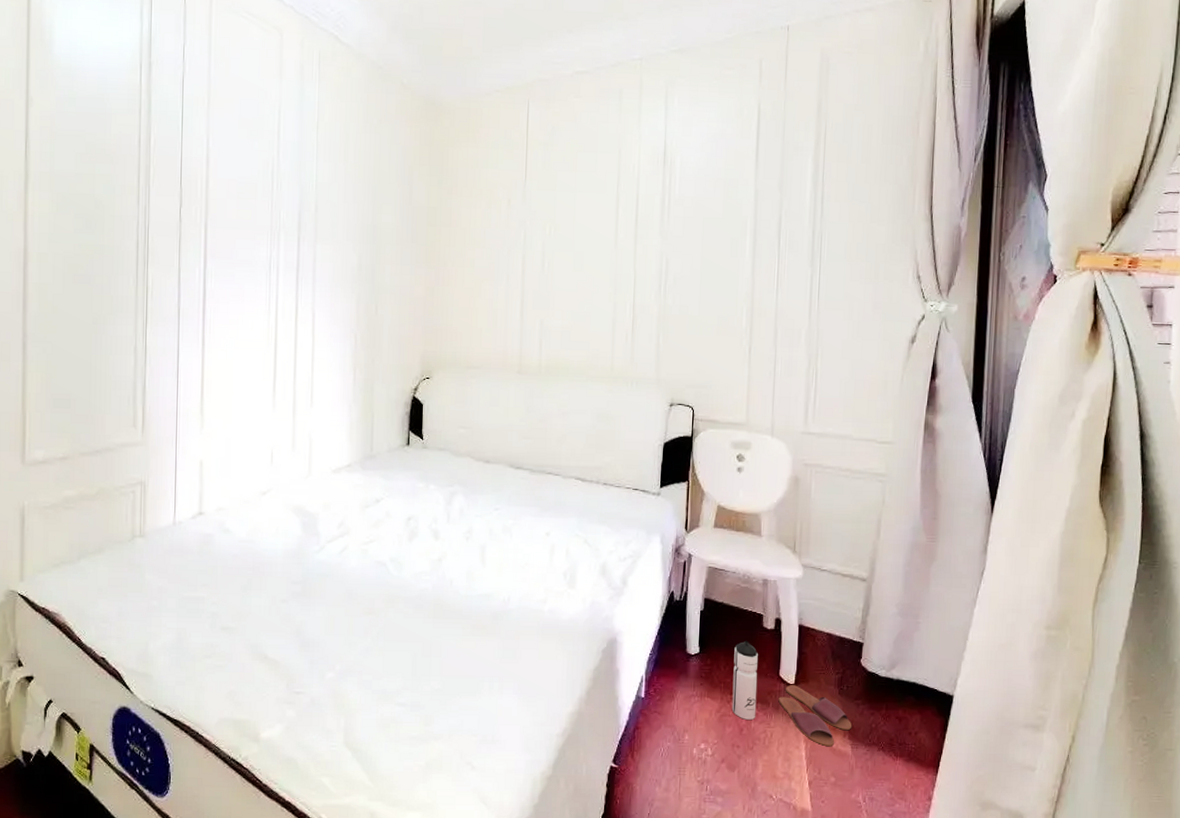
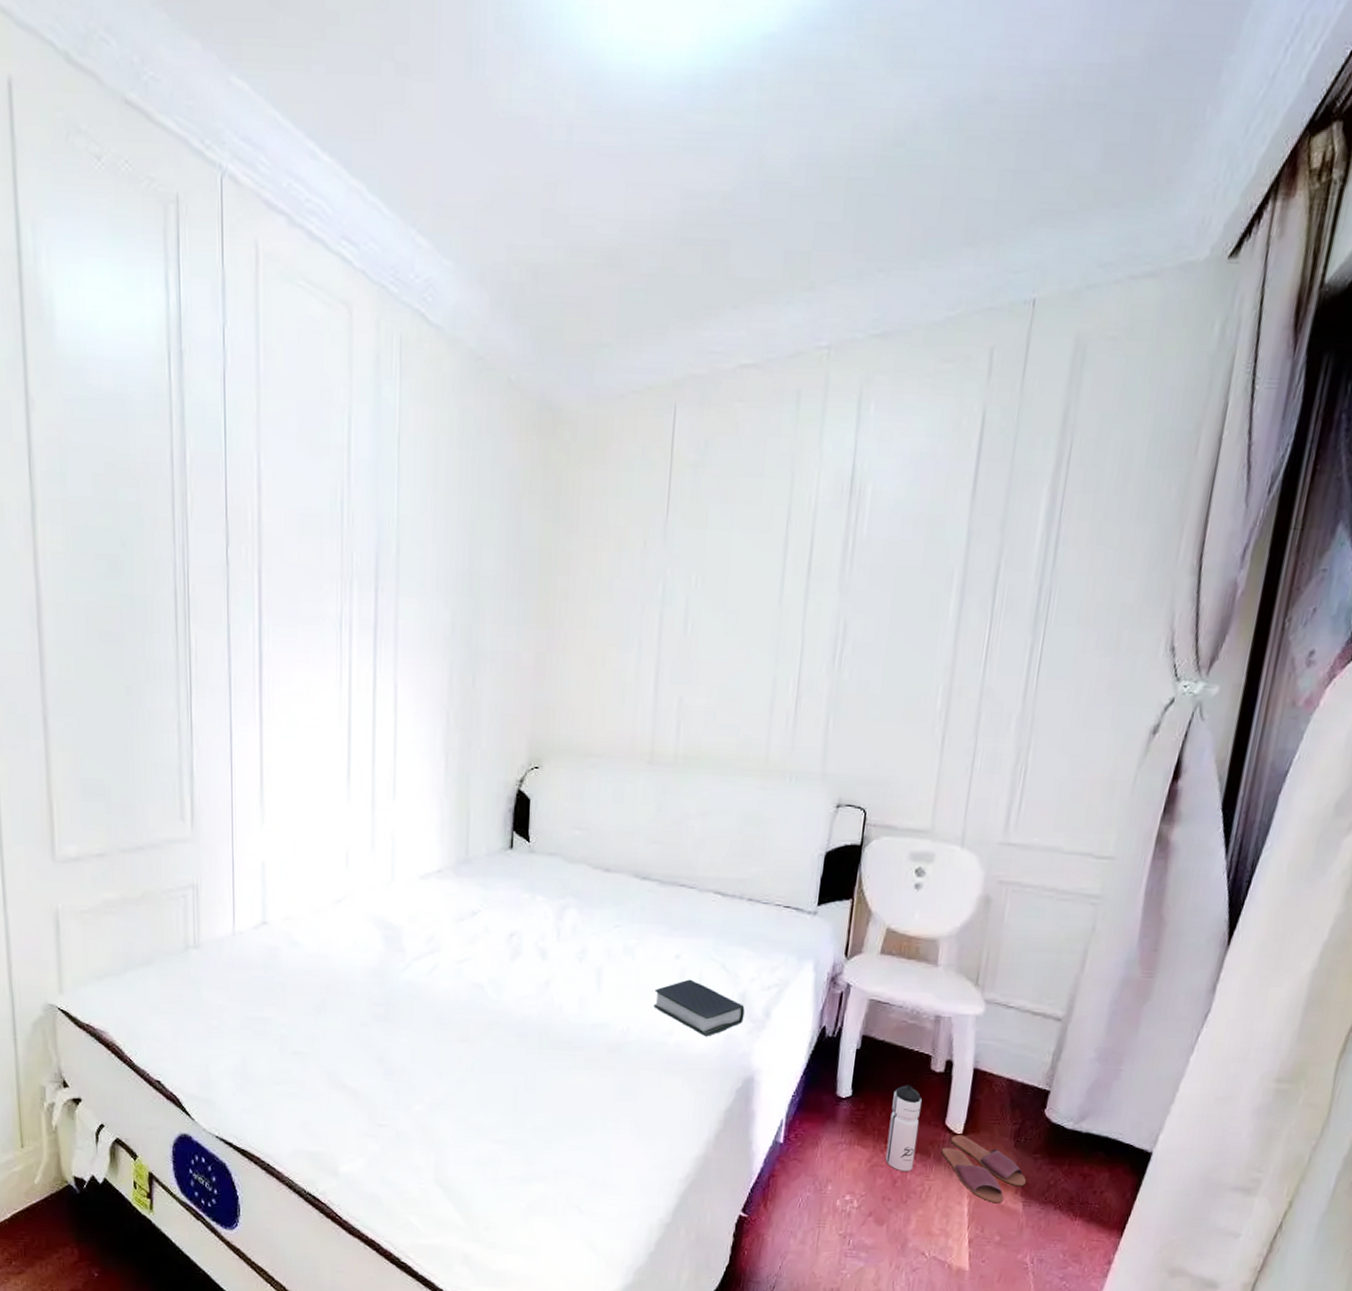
book: none [529,553,606,603] -> present [653,979,745,1036]

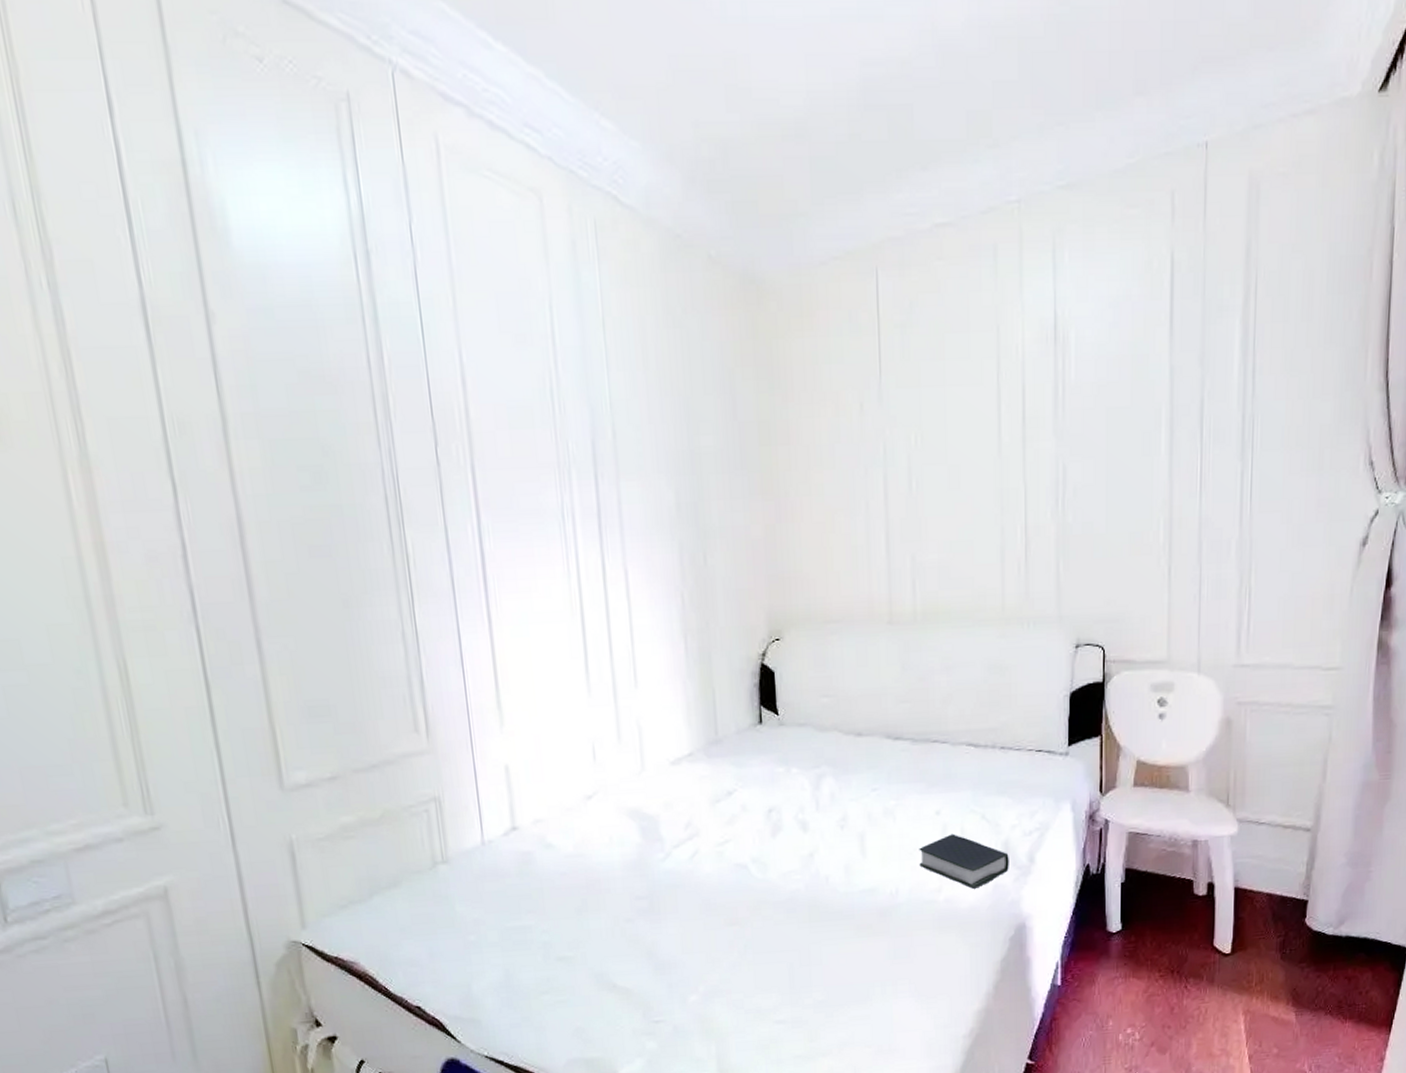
water bottle: present [885,1084,922,1171] -> none [1160,910,1189,998]
slippers: present [941,1135,1027,1204] -> none [1213,954,1297,1017]

